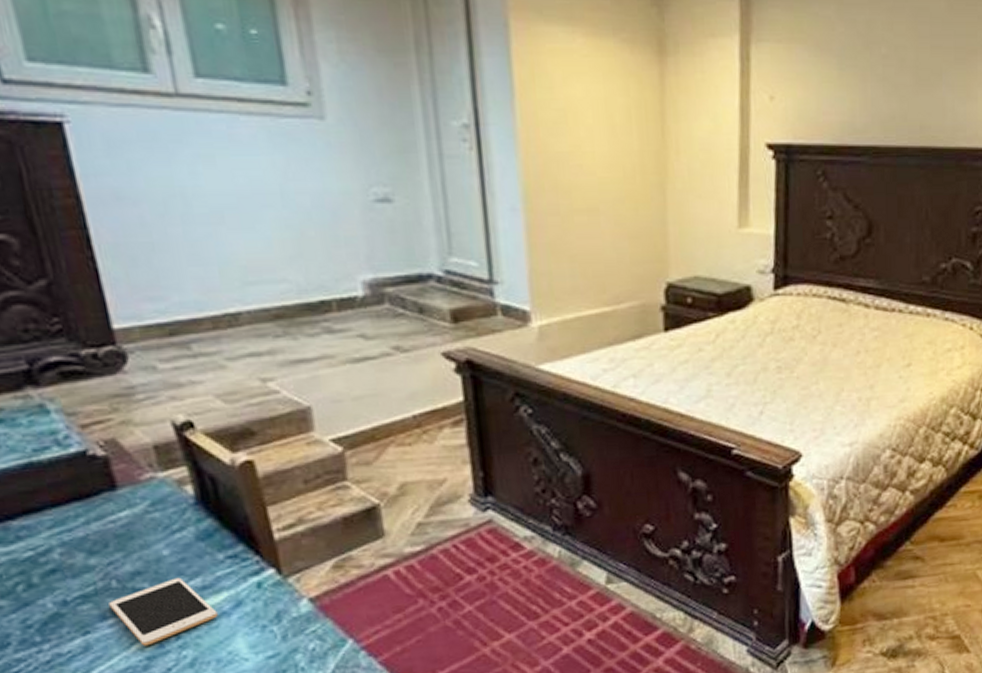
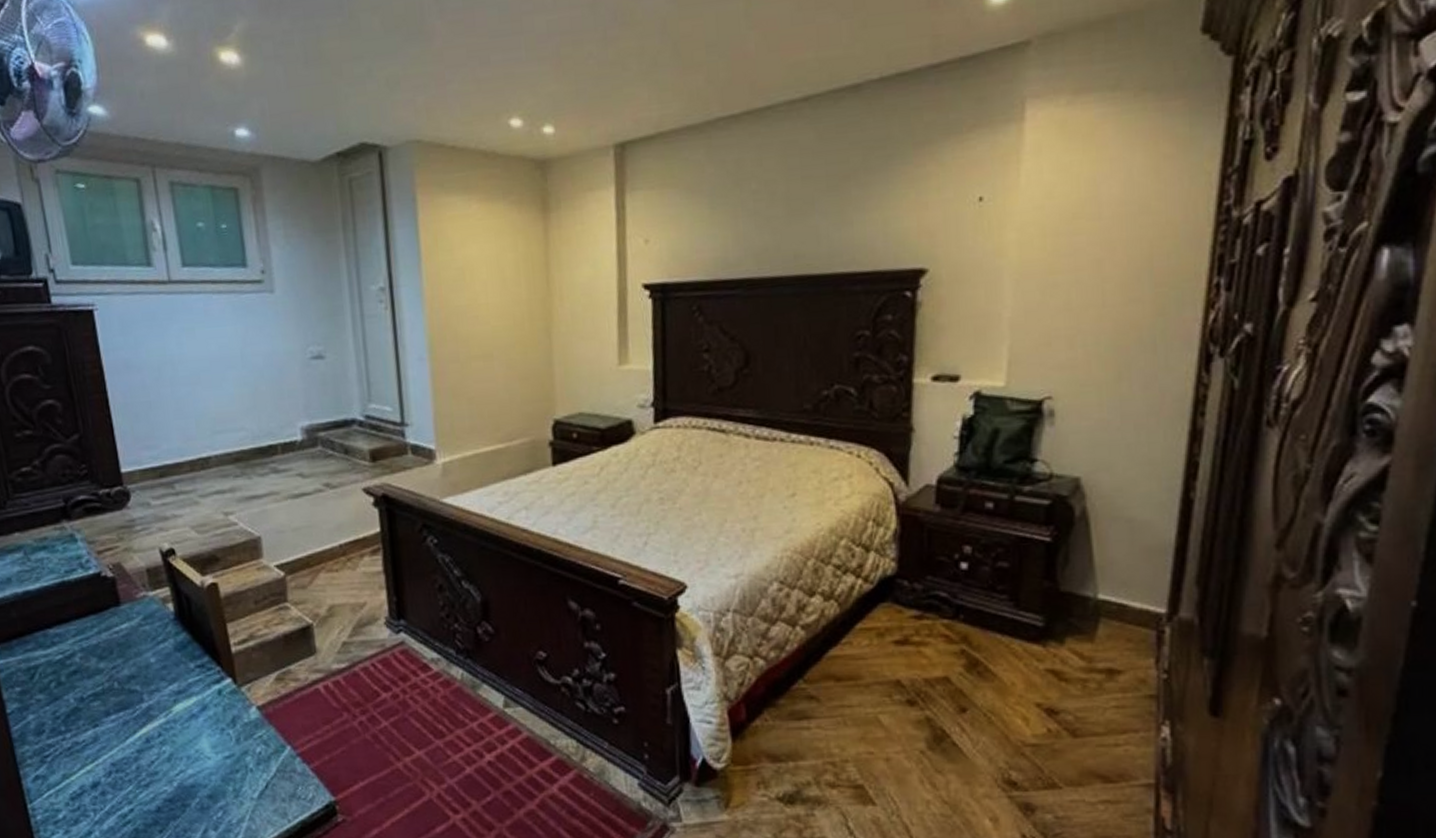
cell phone: present [109,577,218,646] -> none [112,682,189,740]

